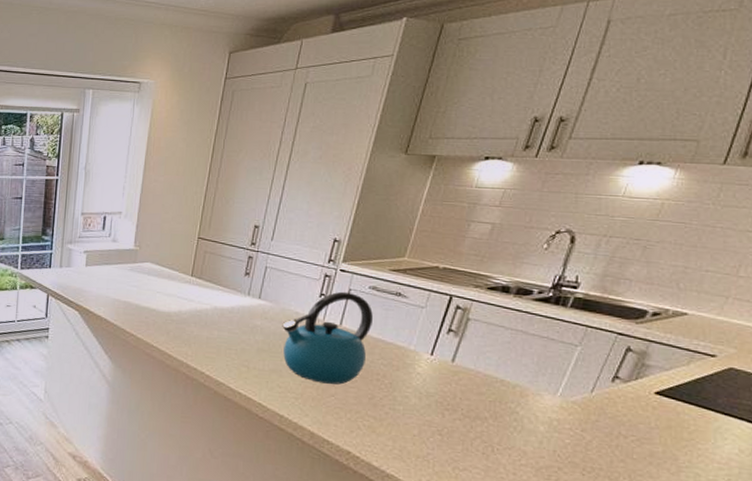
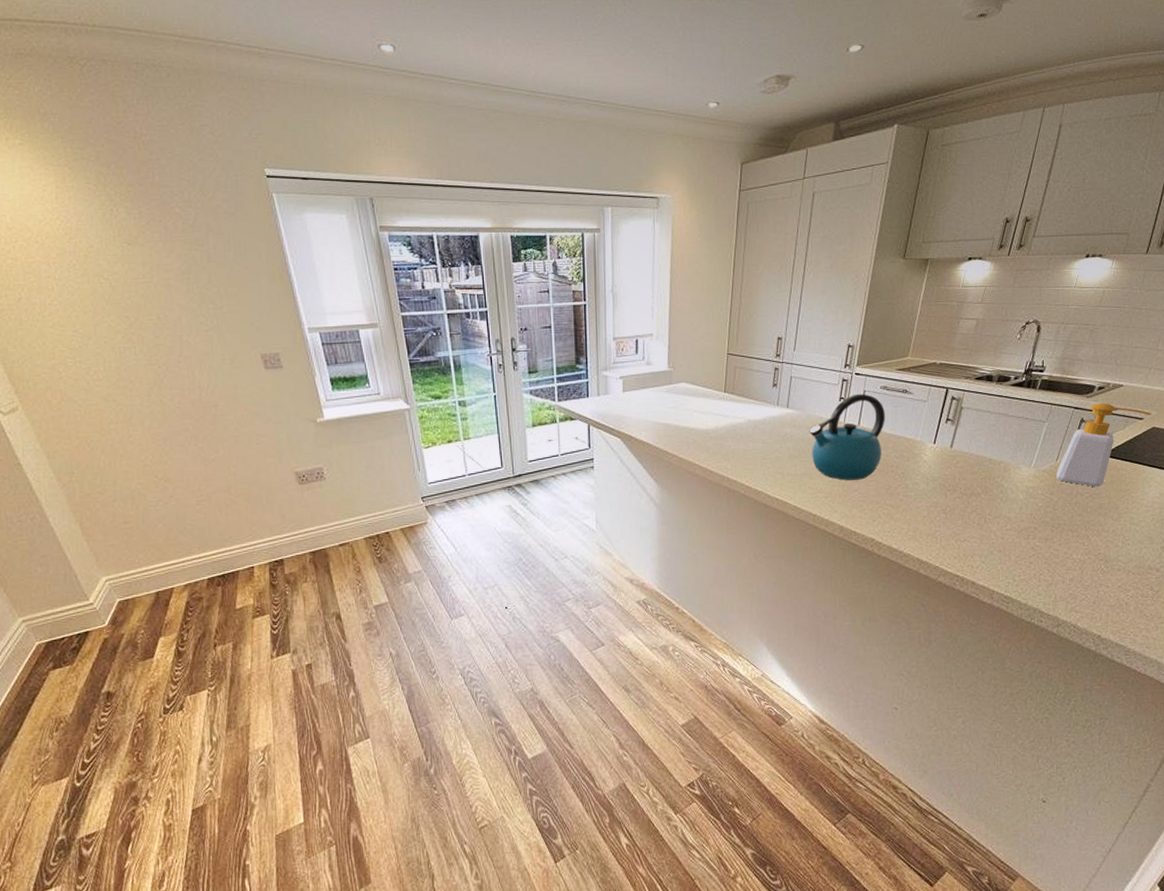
soap bottle: none [591,331,729,430] -> present [1056,403,1152,487]

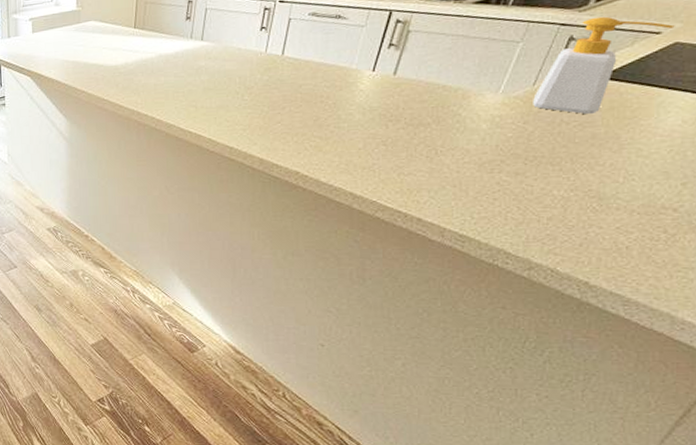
kettle: present [809,393,885,481] -> none [226,21,314,112]

